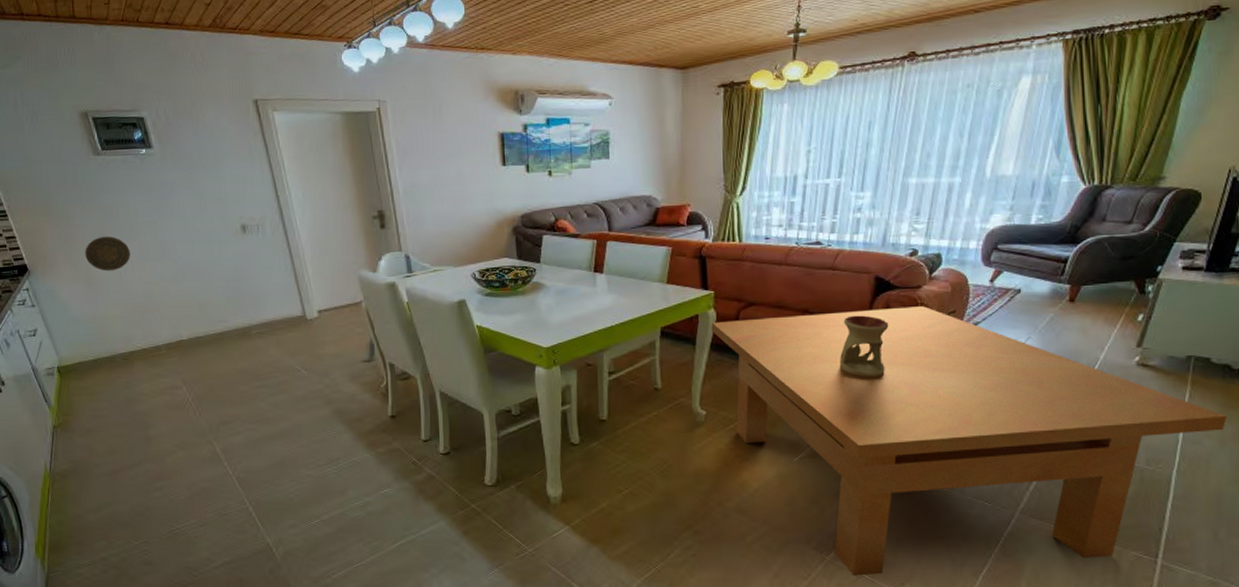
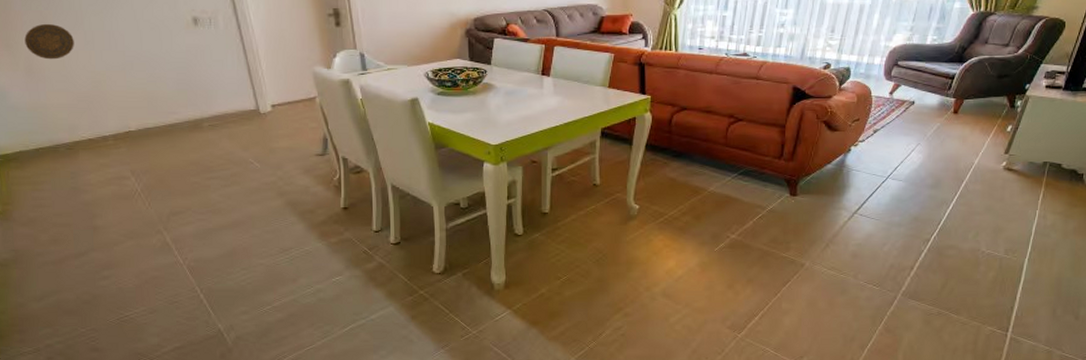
table: present [711,306,1227,576] -> none [647,114,1071,351]
oil burner: present [839,315,889,377] -> none [758,121,803,176]

